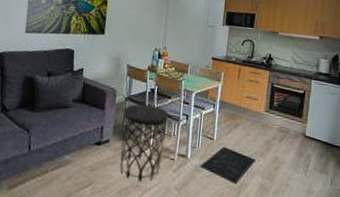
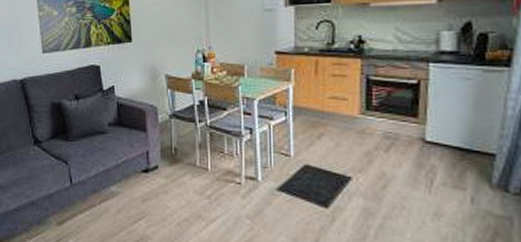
side table: present [120,104,169,183] -> none [169,121,227,213]

